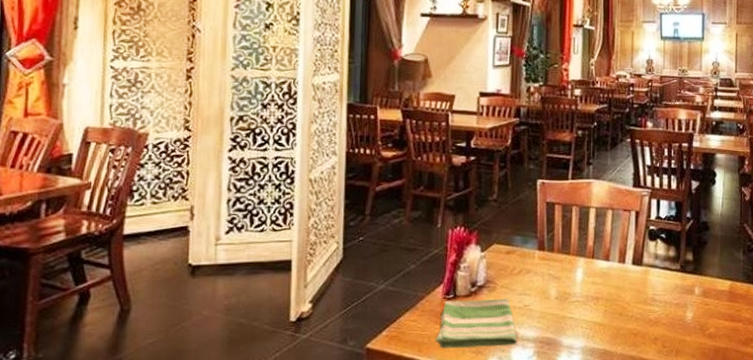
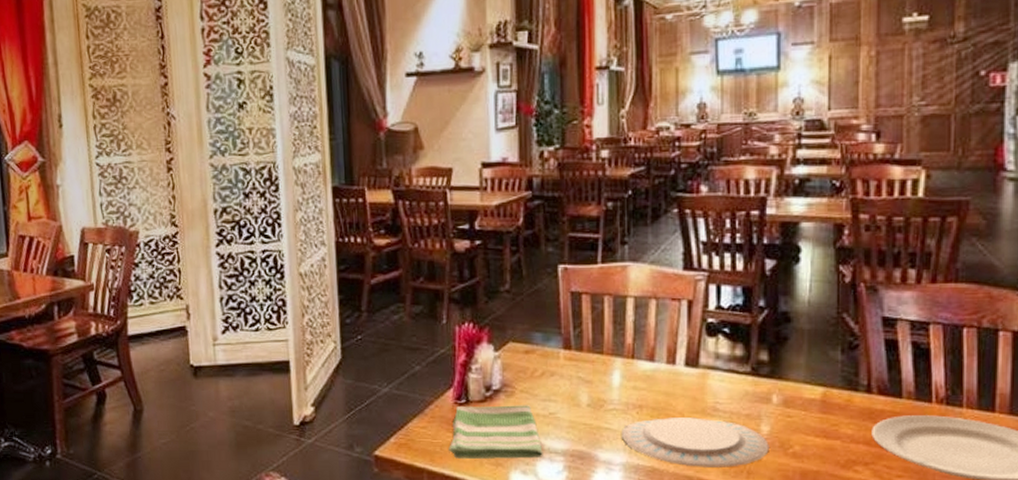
plate: none [582,307,692,348] -> present [622,417,769,467]

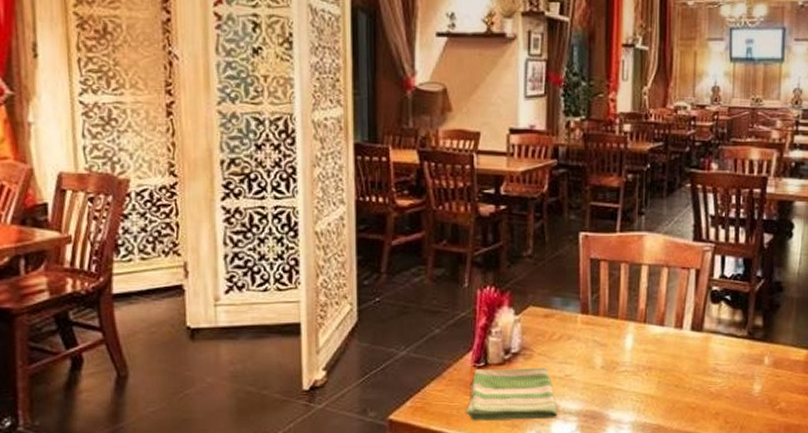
plate: present [622,417,769,467] -> none [632,378,760,424]

